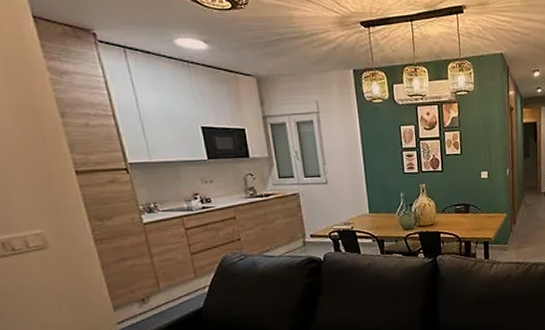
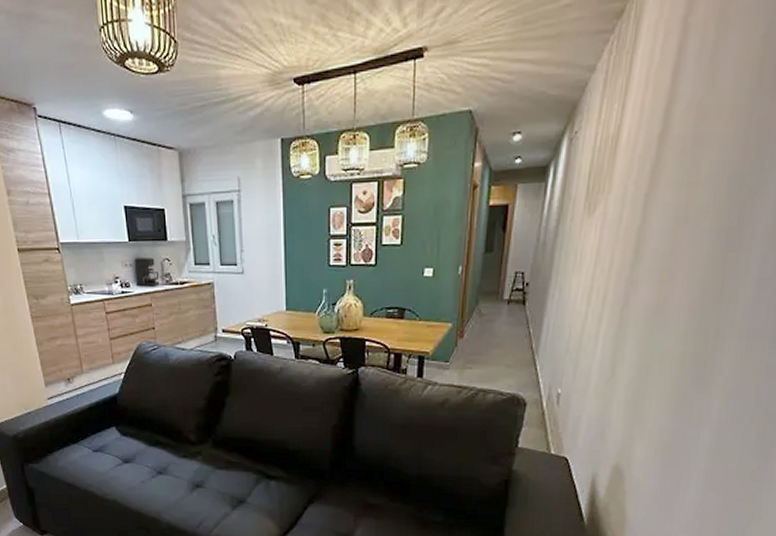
coffee maker: none [214,173,244,202] -> present [134,258,160,287]

